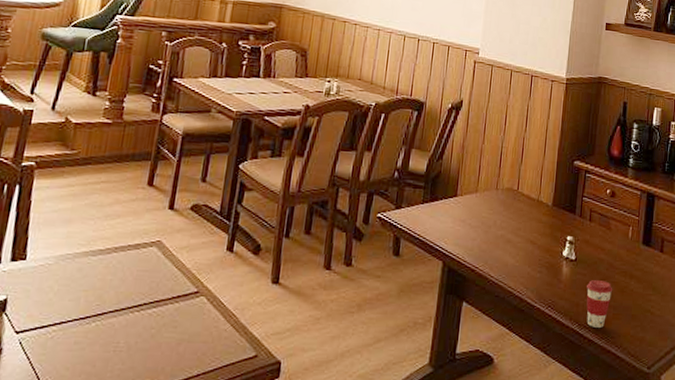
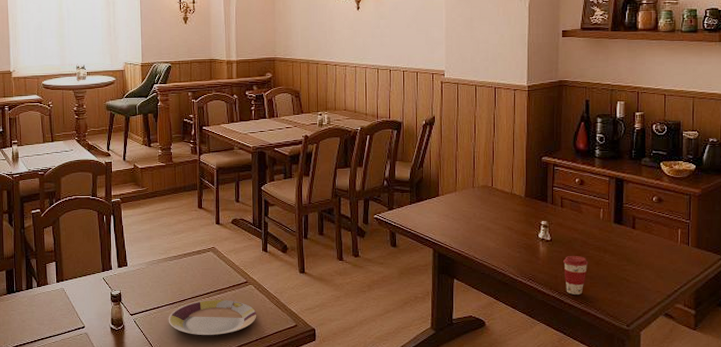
plate: none [72,315,205,370] -> present [168,300,257,337]

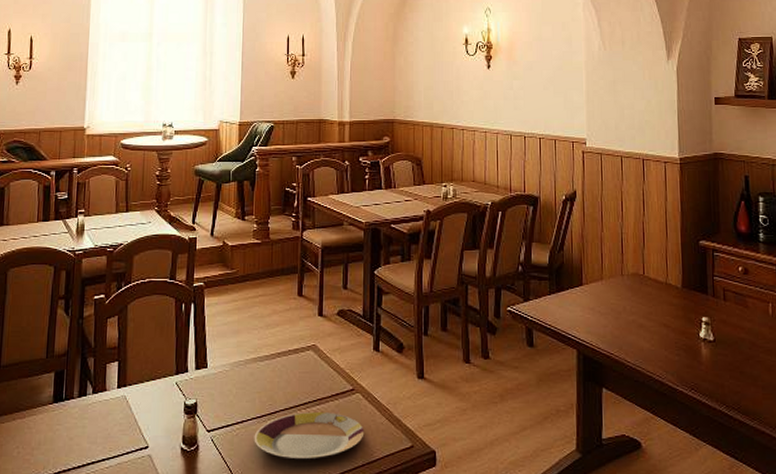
coffee cup: present [563,256,589,294] -> none [730,360,759,408]

